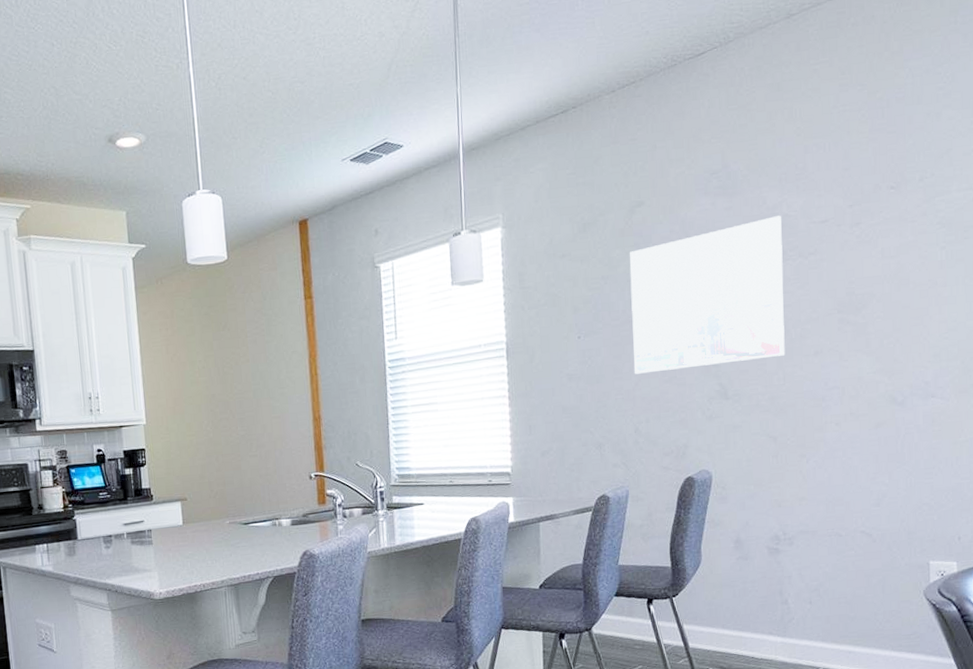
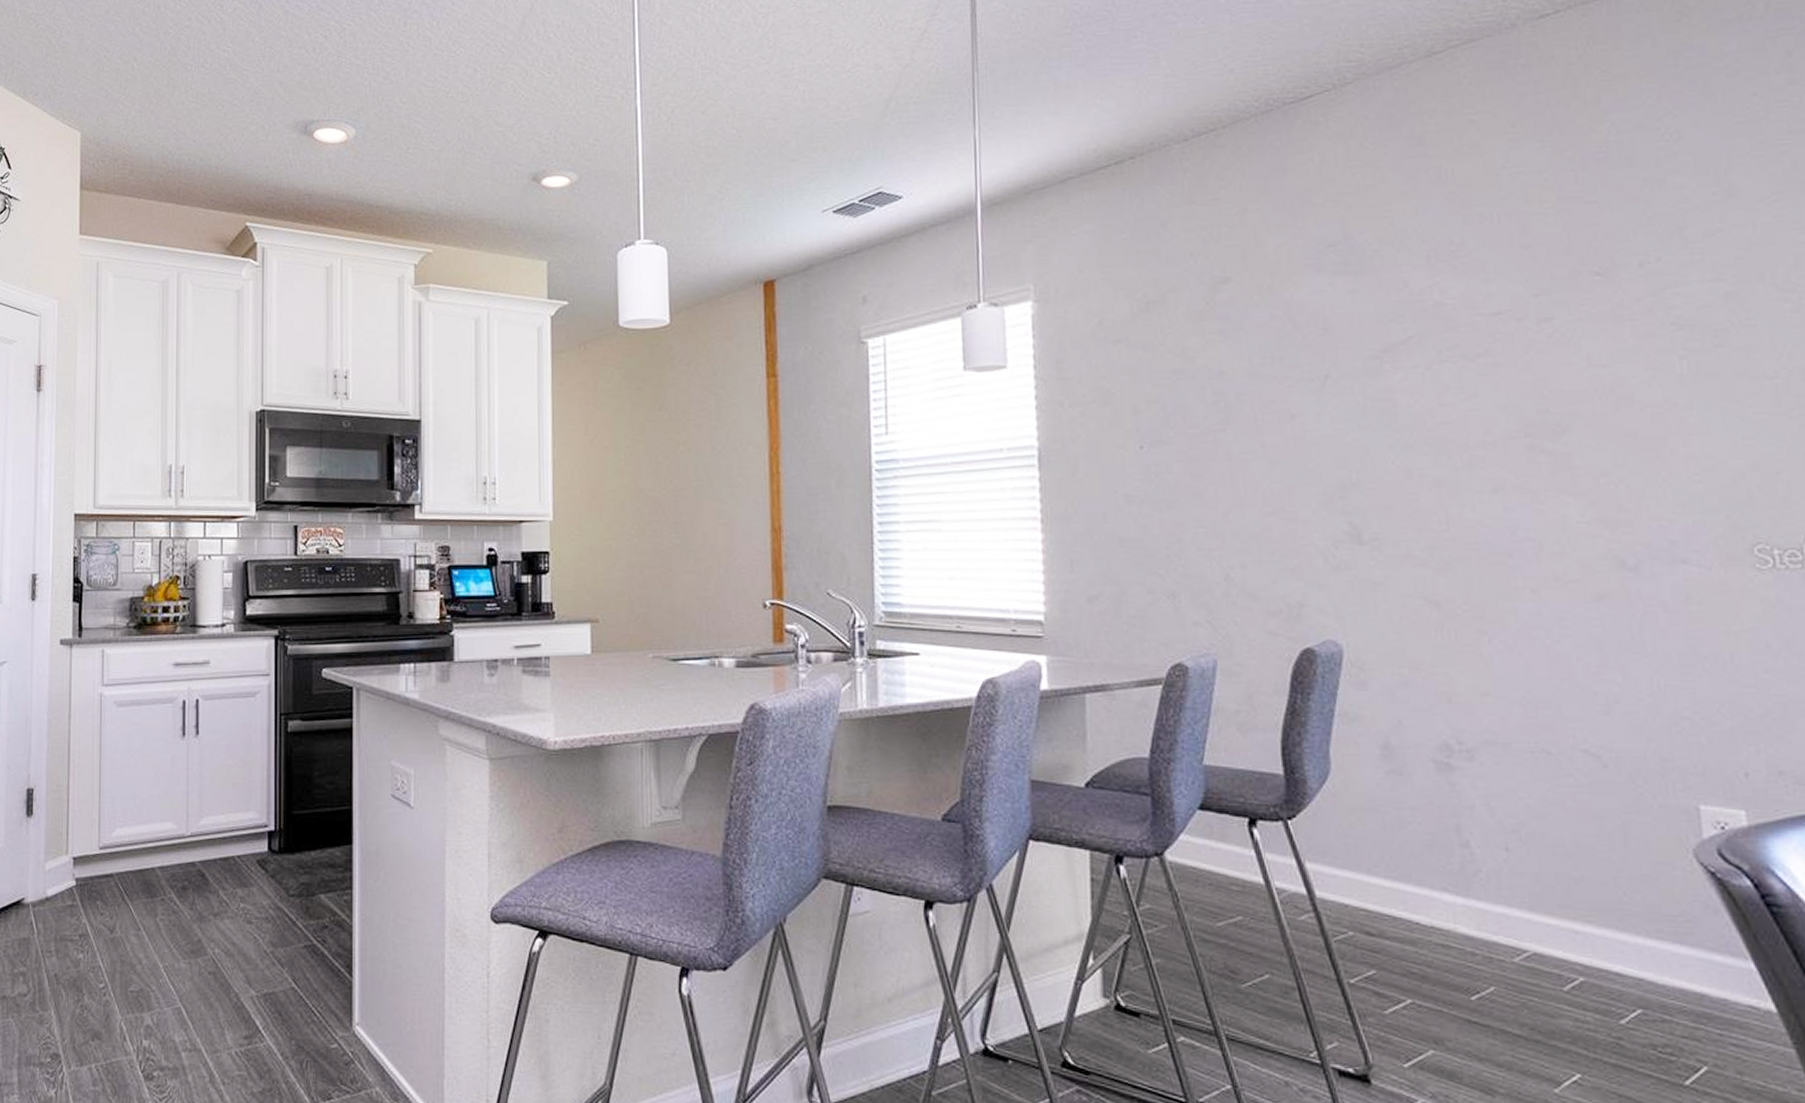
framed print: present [629,215,785,374] -> none [1212,303,1448,502]

